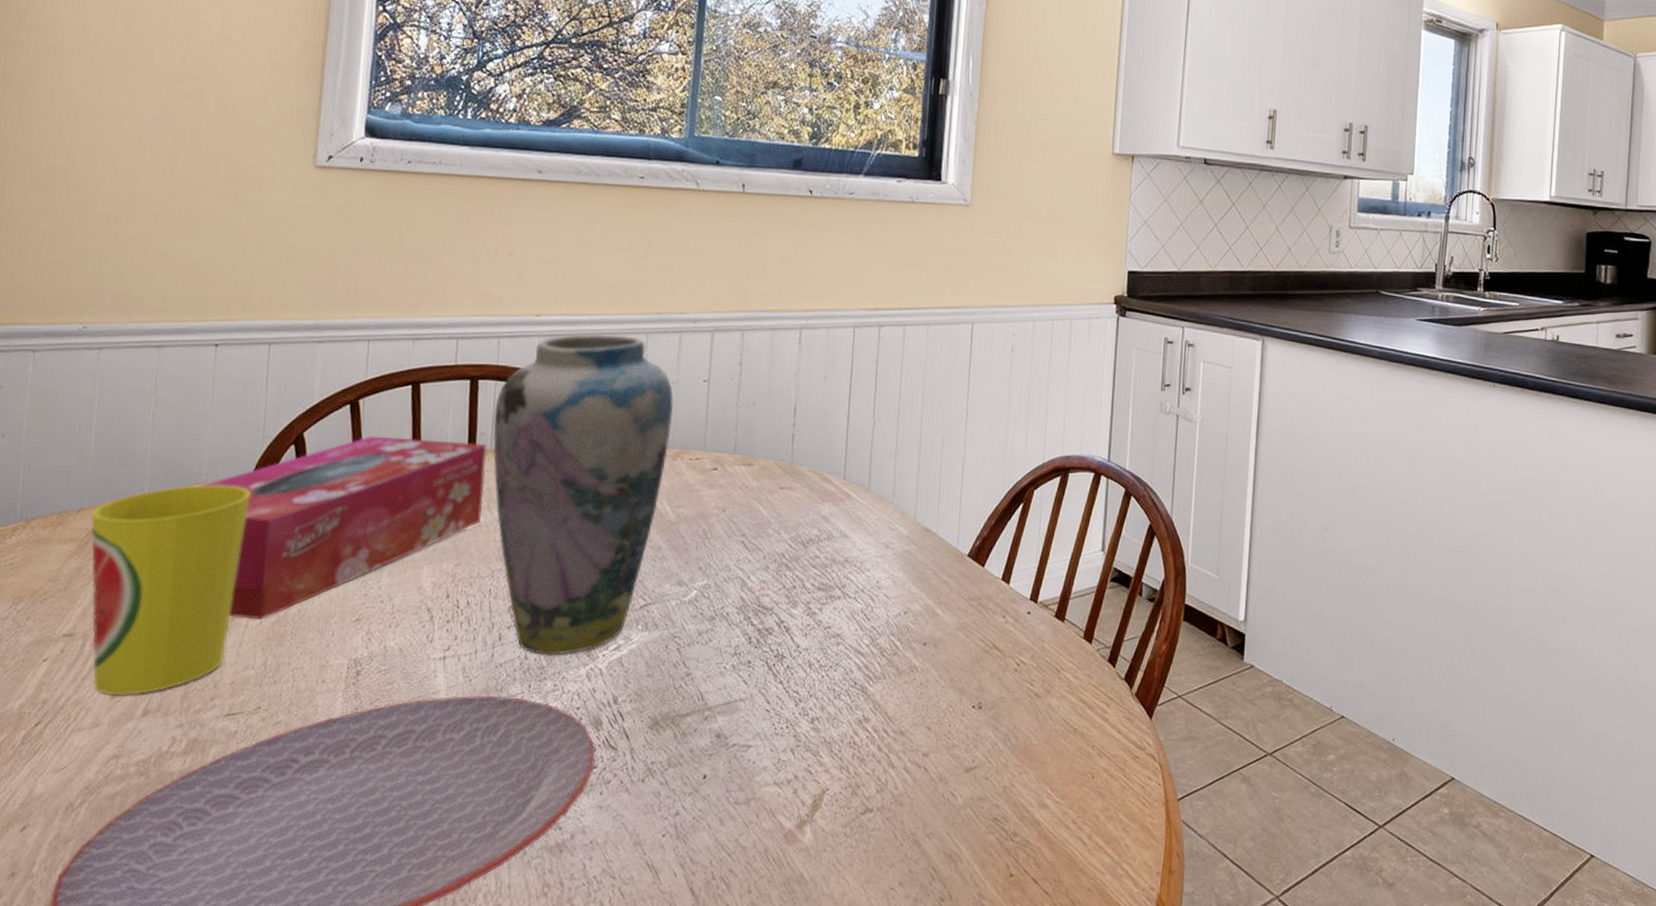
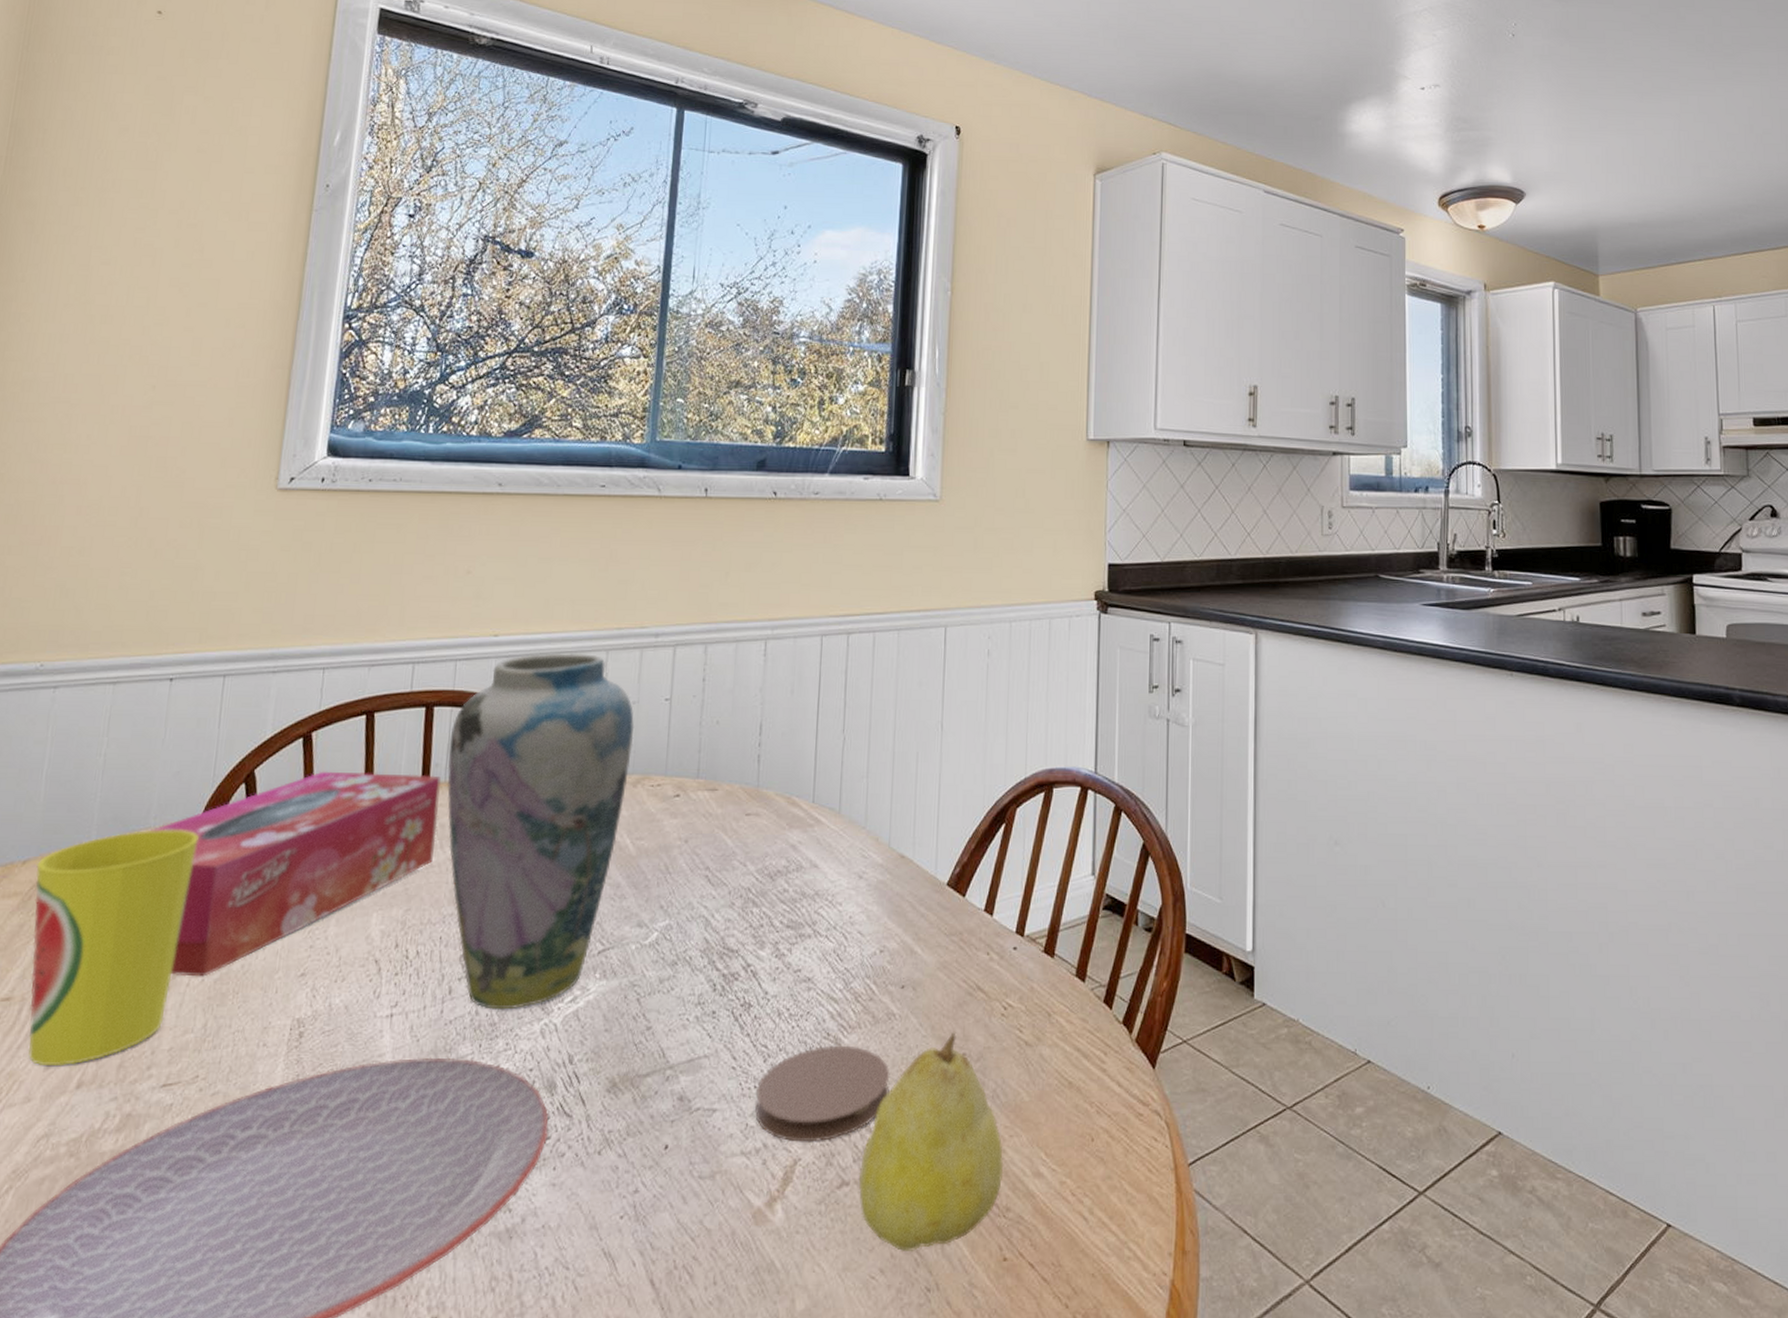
coaster: none [786,693,912,775] -> present [754,1045,890,1142]
fruit: none [881,683,1013,868] -> present [859,1031,1004,1251]

